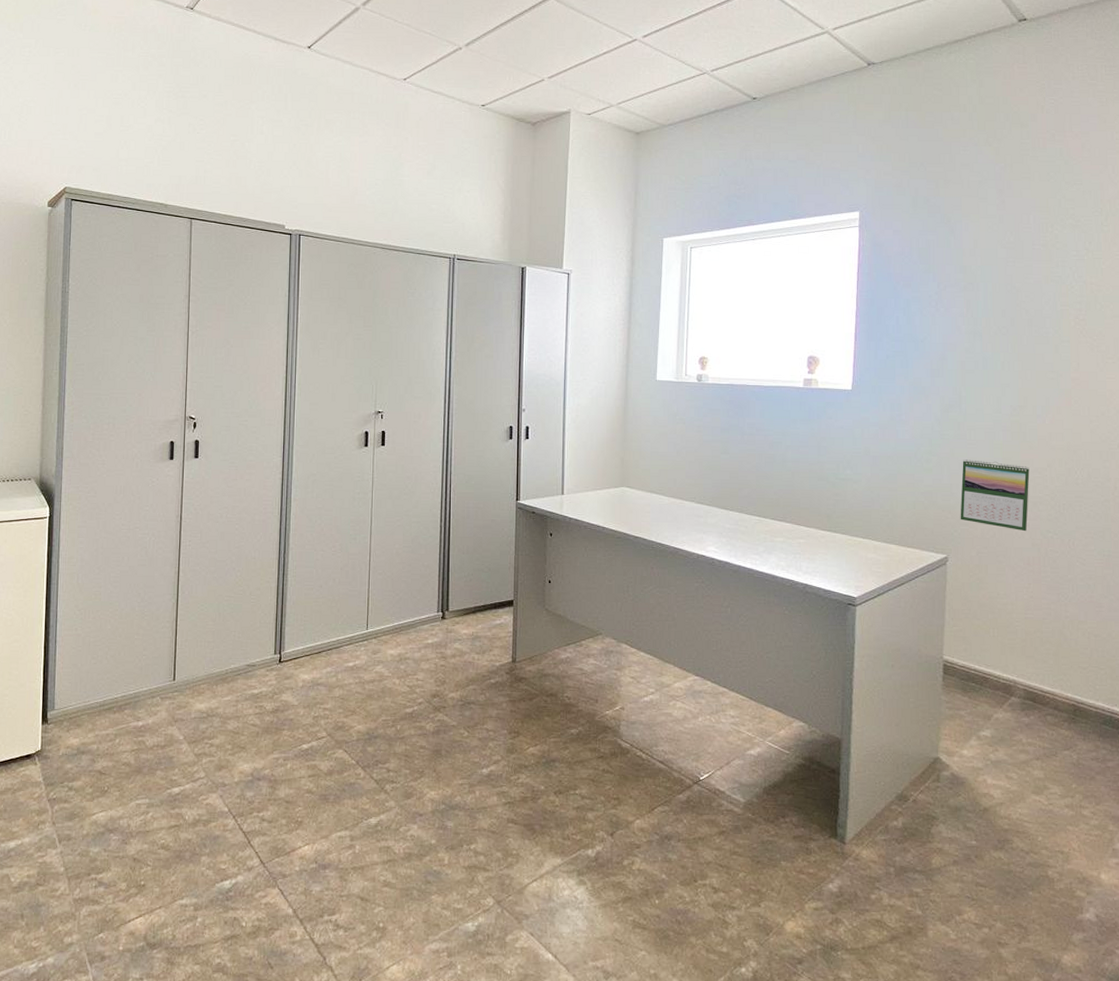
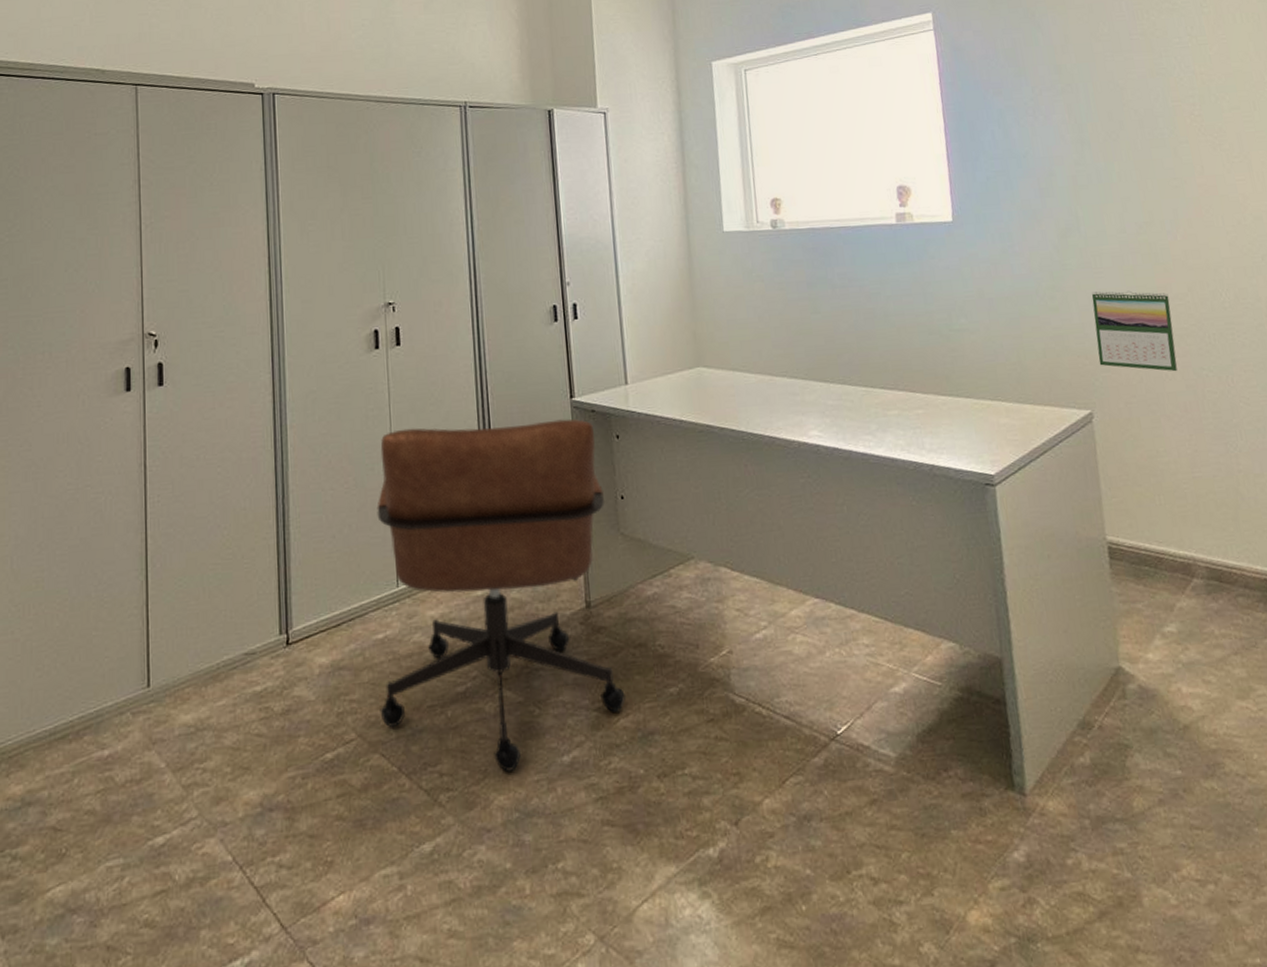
chair: none [346,510,536,776] -> present [377,418,626,773]

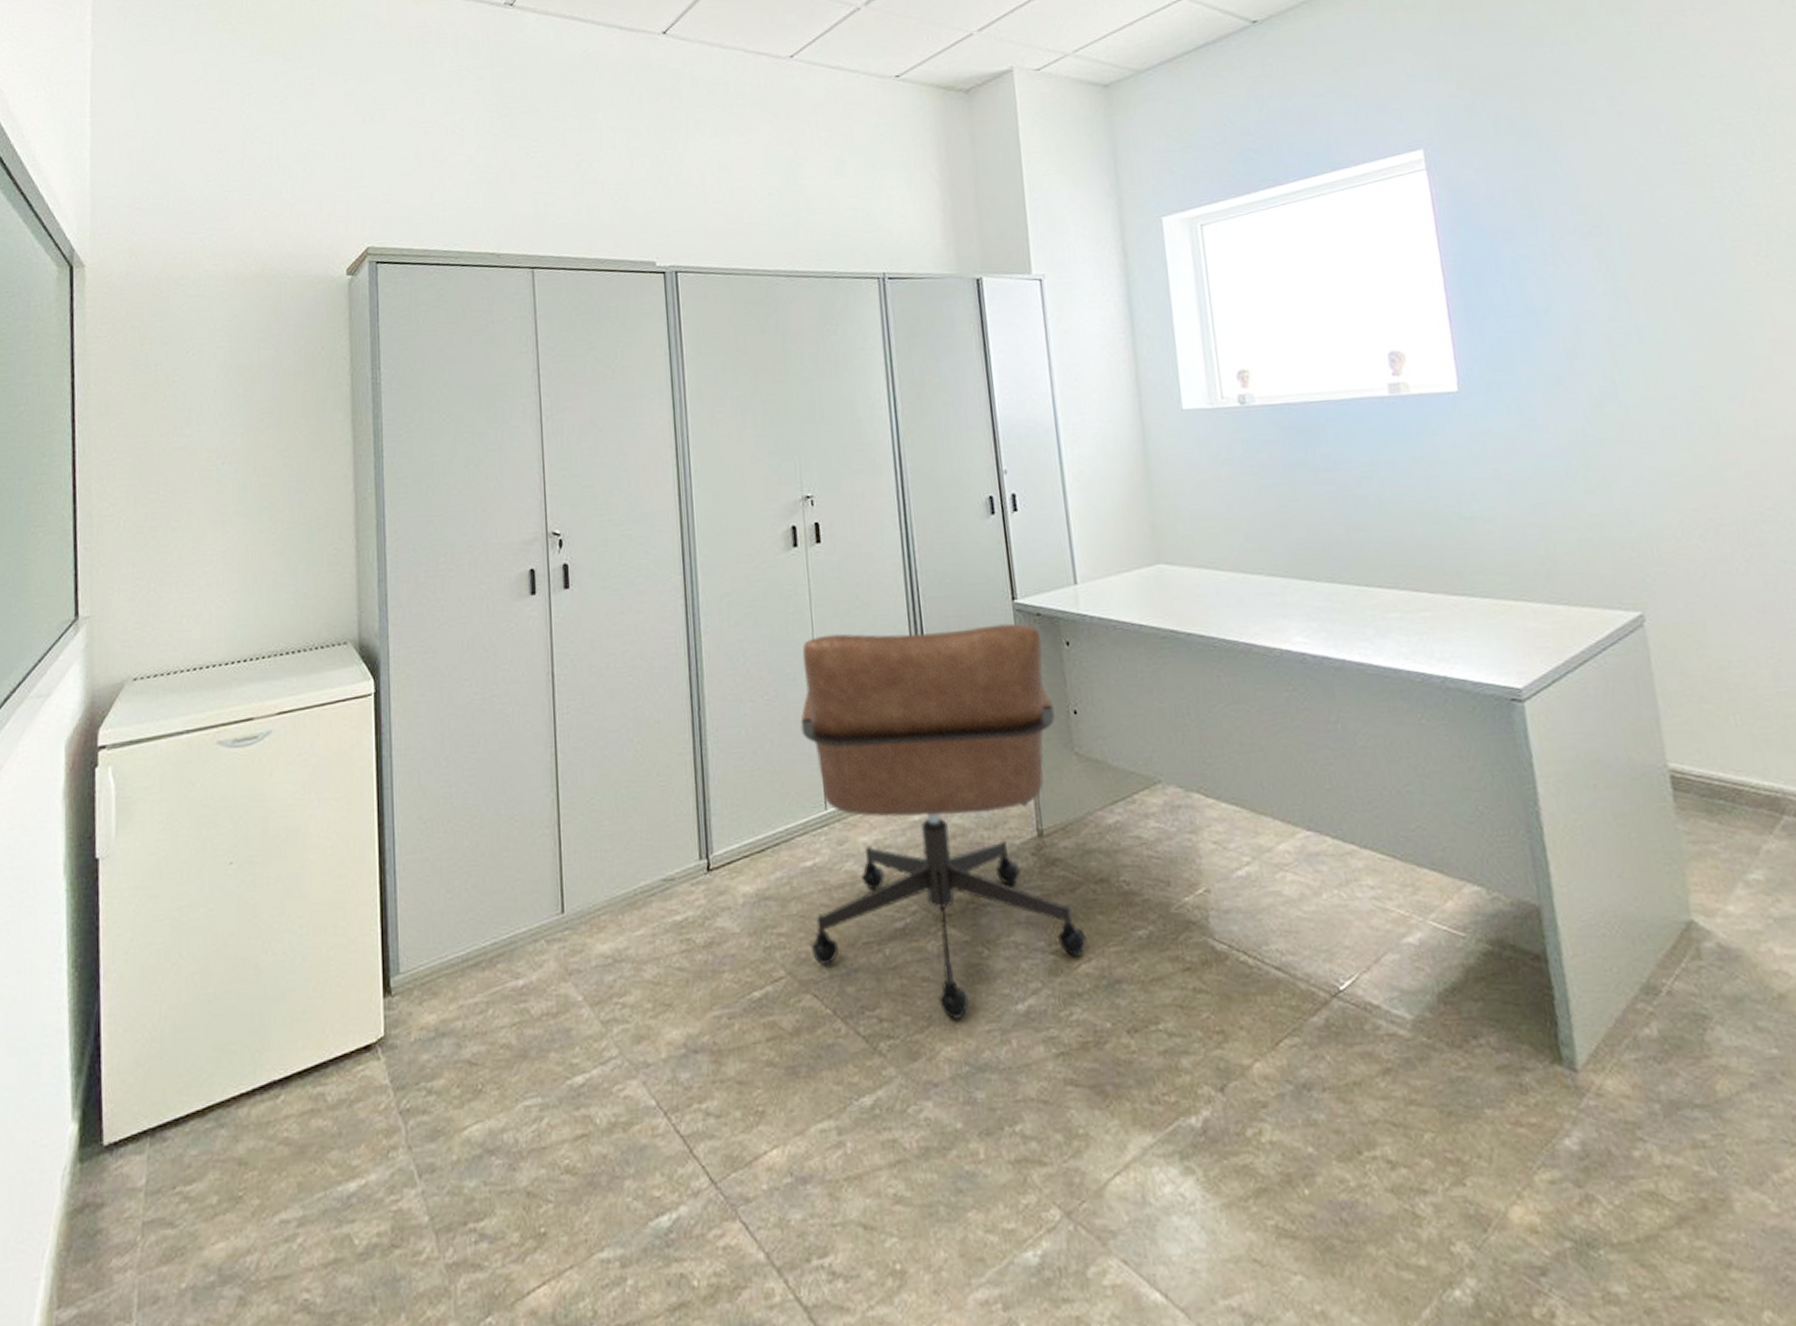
calendar: present [1091,290,1178,372] -> none [1637,468,1752,566]

